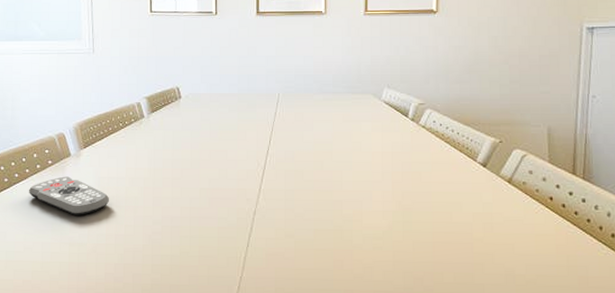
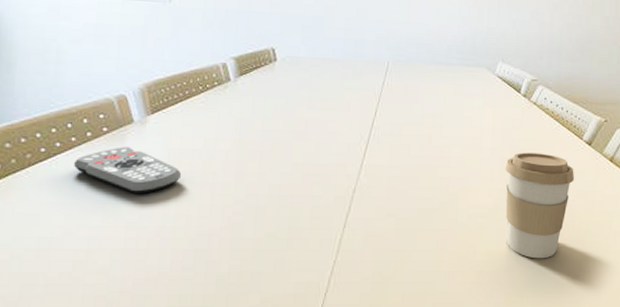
coffee cup: none [397,175,470,281] -> present [505,152,574,259]

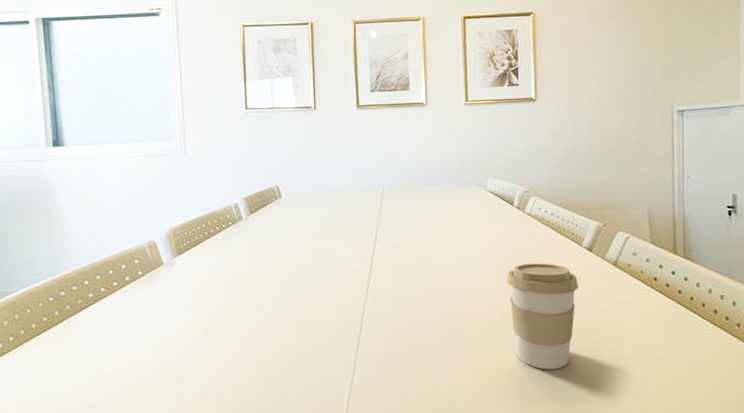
remote control: present [74,147,182,194] -> none [117,287,208,329]

